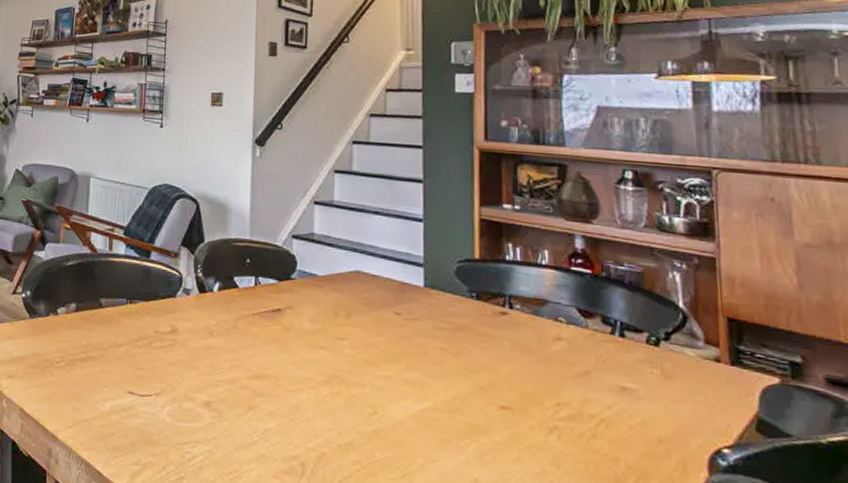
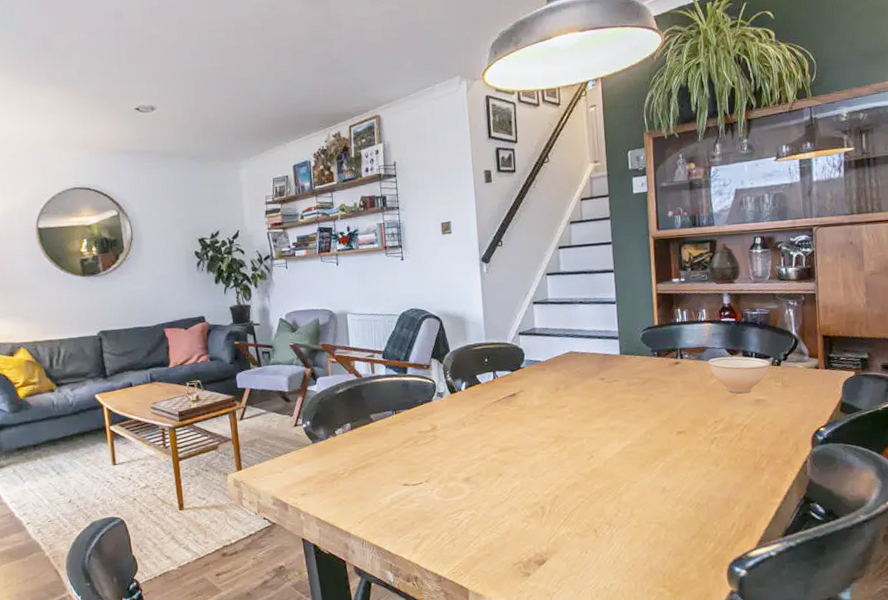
bowl: none [548,316,645,375] -> present [707,356,771,394]

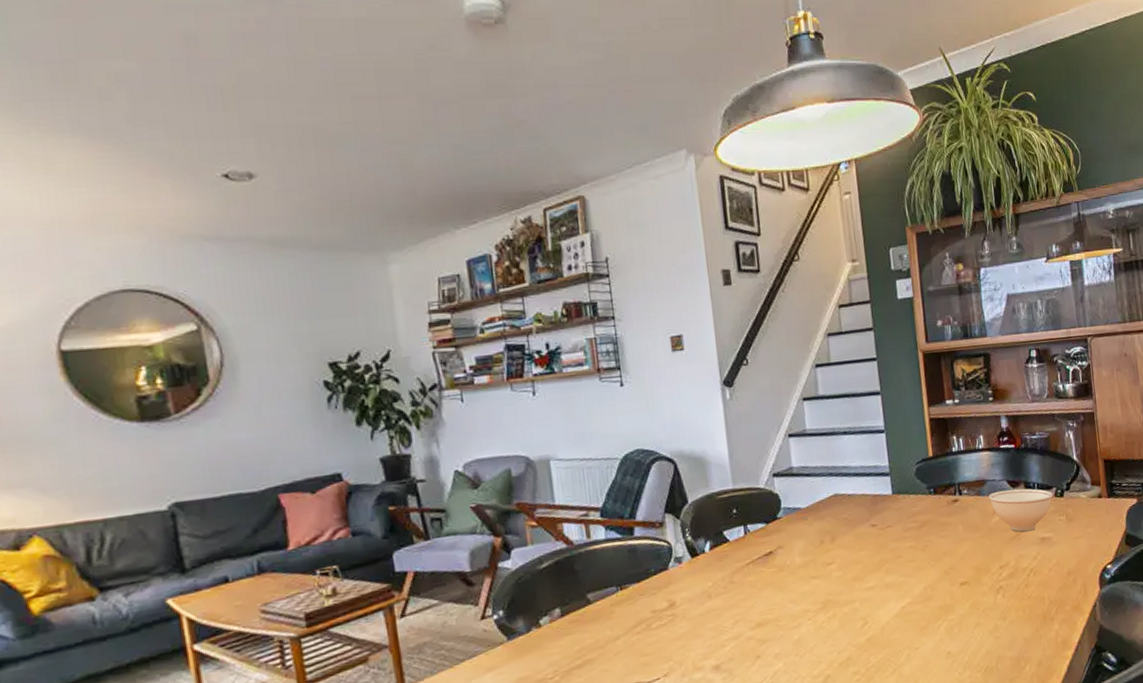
decorative jar: present [709,244,741,284] -> none [984,358,1018,406]

